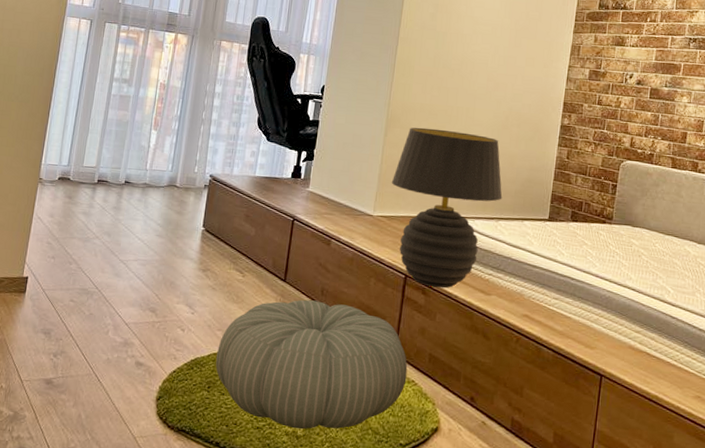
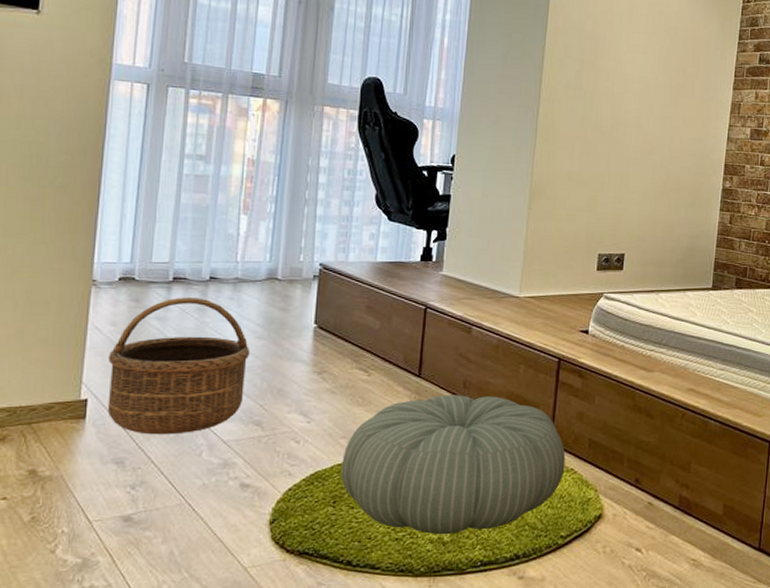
basket: none [41,197,152,313] -> present [107,297,251,435]
table lamp: present [391,127,503,289] -> none [538,197,662,369]

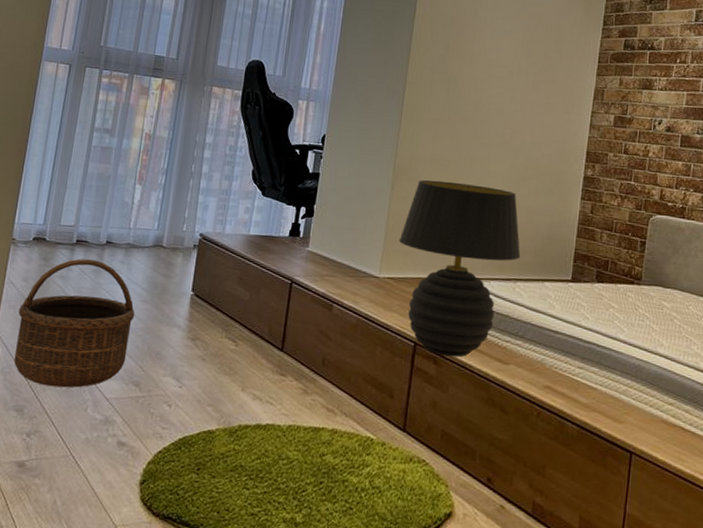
pouf: present [341,395,566,535] -> none [206,371,418,516]
table lamp: none [538,197,662,369] -> present [398,179,521,357]

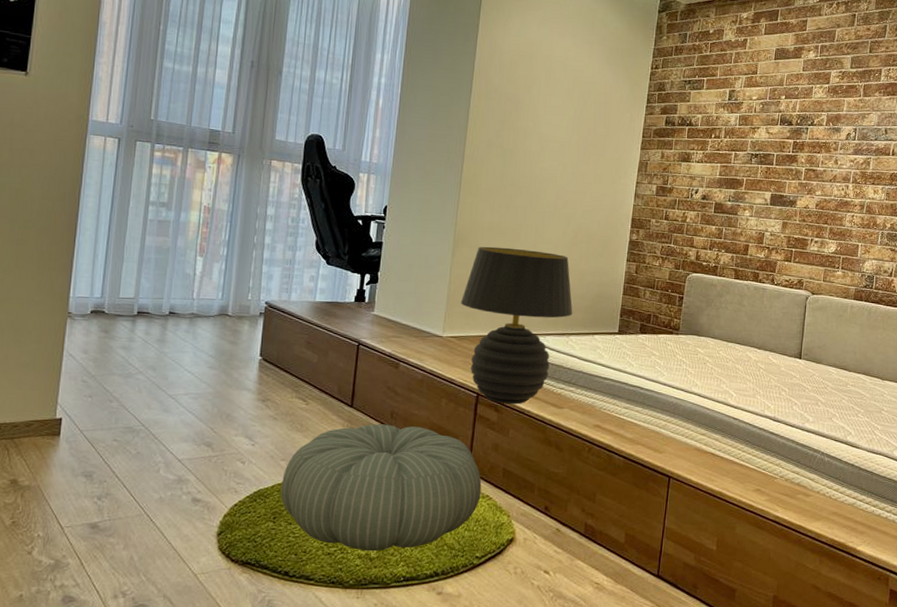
basket: present [13,258,135,388] -> none [78,329,204,452]
pouf: none [206,371,418,516] -> present [281,424,482,552]

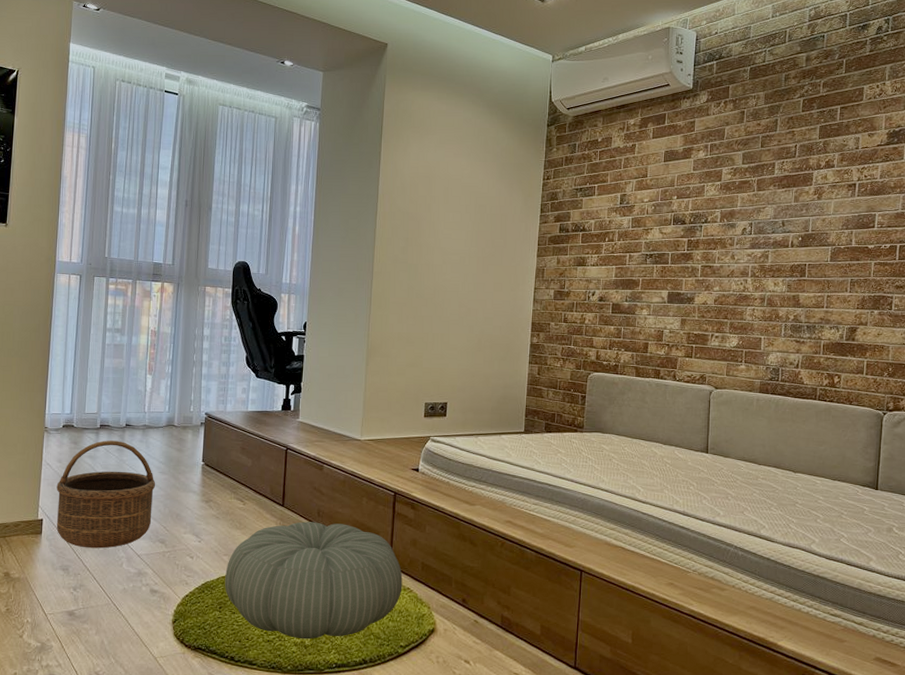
basket: none [78,329,204,452] -> present [56,440,156,549]
table lamp: present [460,246,573,405] -> none [375,355,480,502]

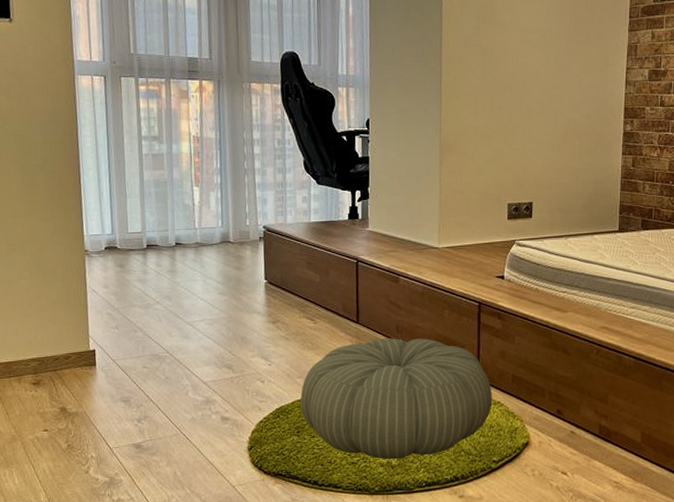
basket: present [56,440,156,549] -> none [106,261,216,378]

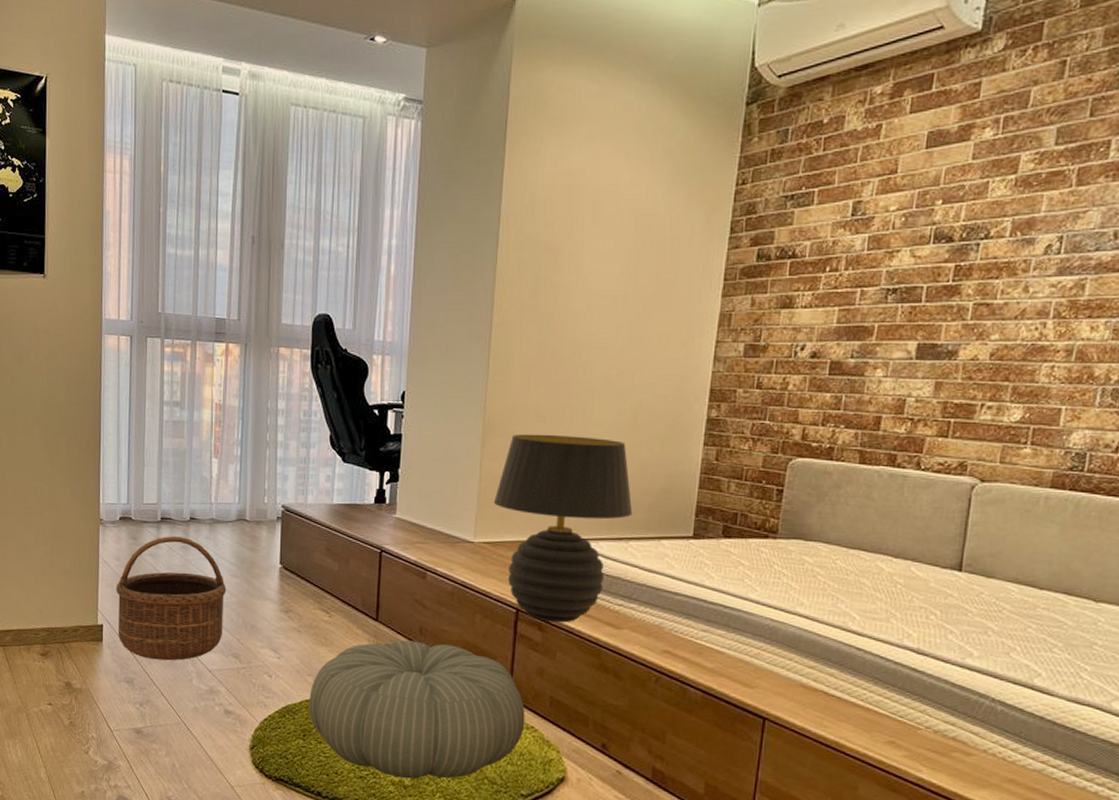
basket: none [106,261,216,378] -> present [116,536,227,661]
table lamp: none [453,151,569,311] -> present [493,434,633,623]

